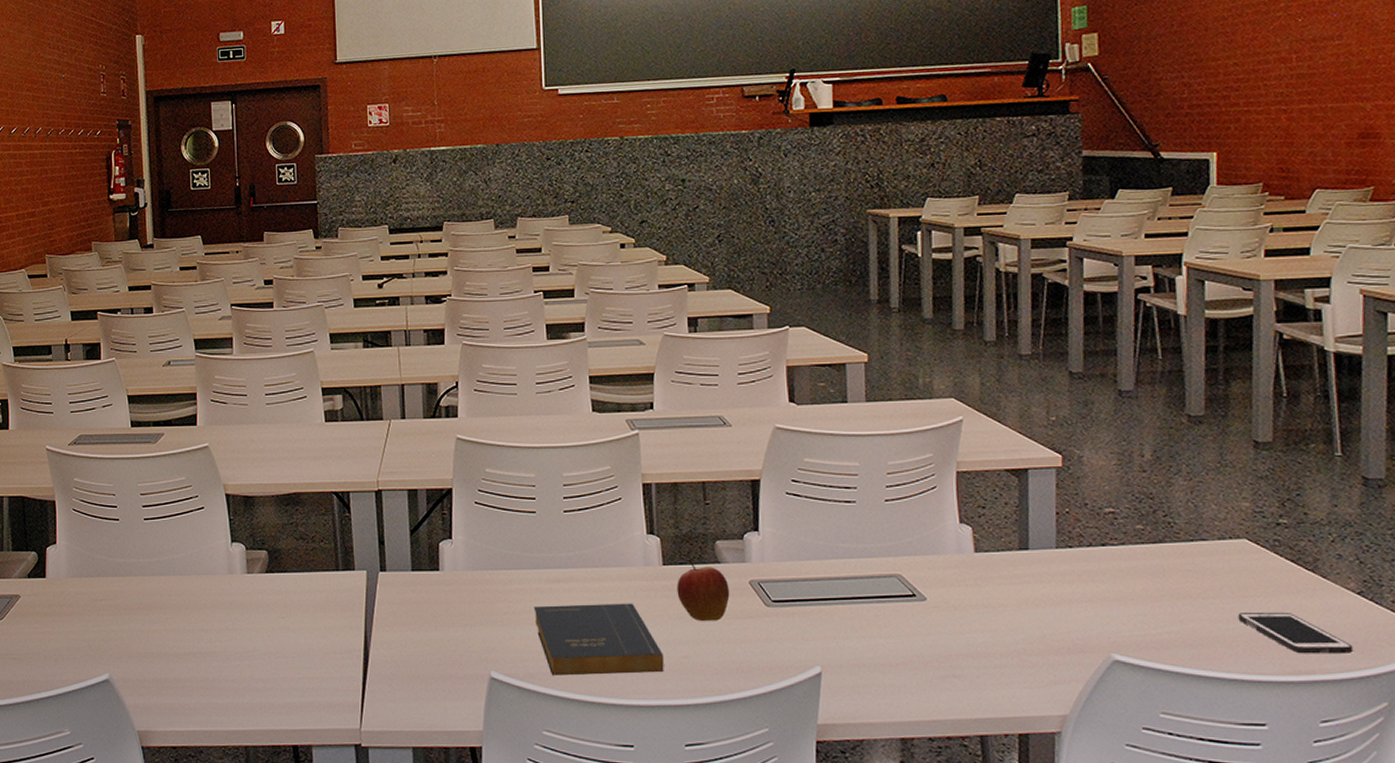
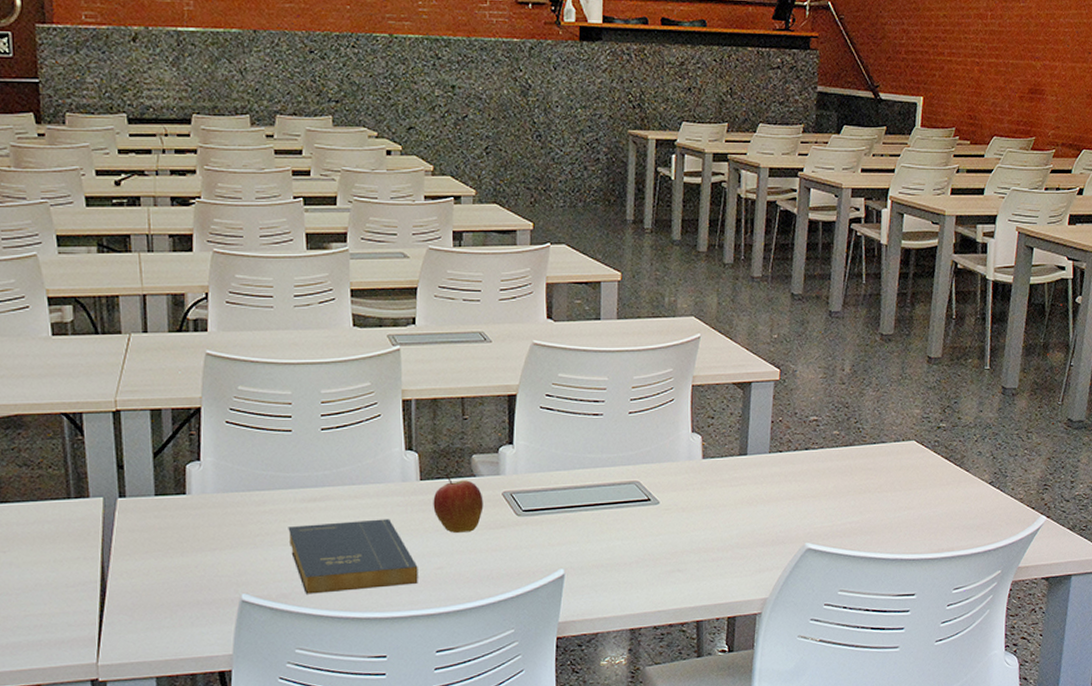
cell phone: present [1238,611,1354,654] -> none [903,501,982,535]

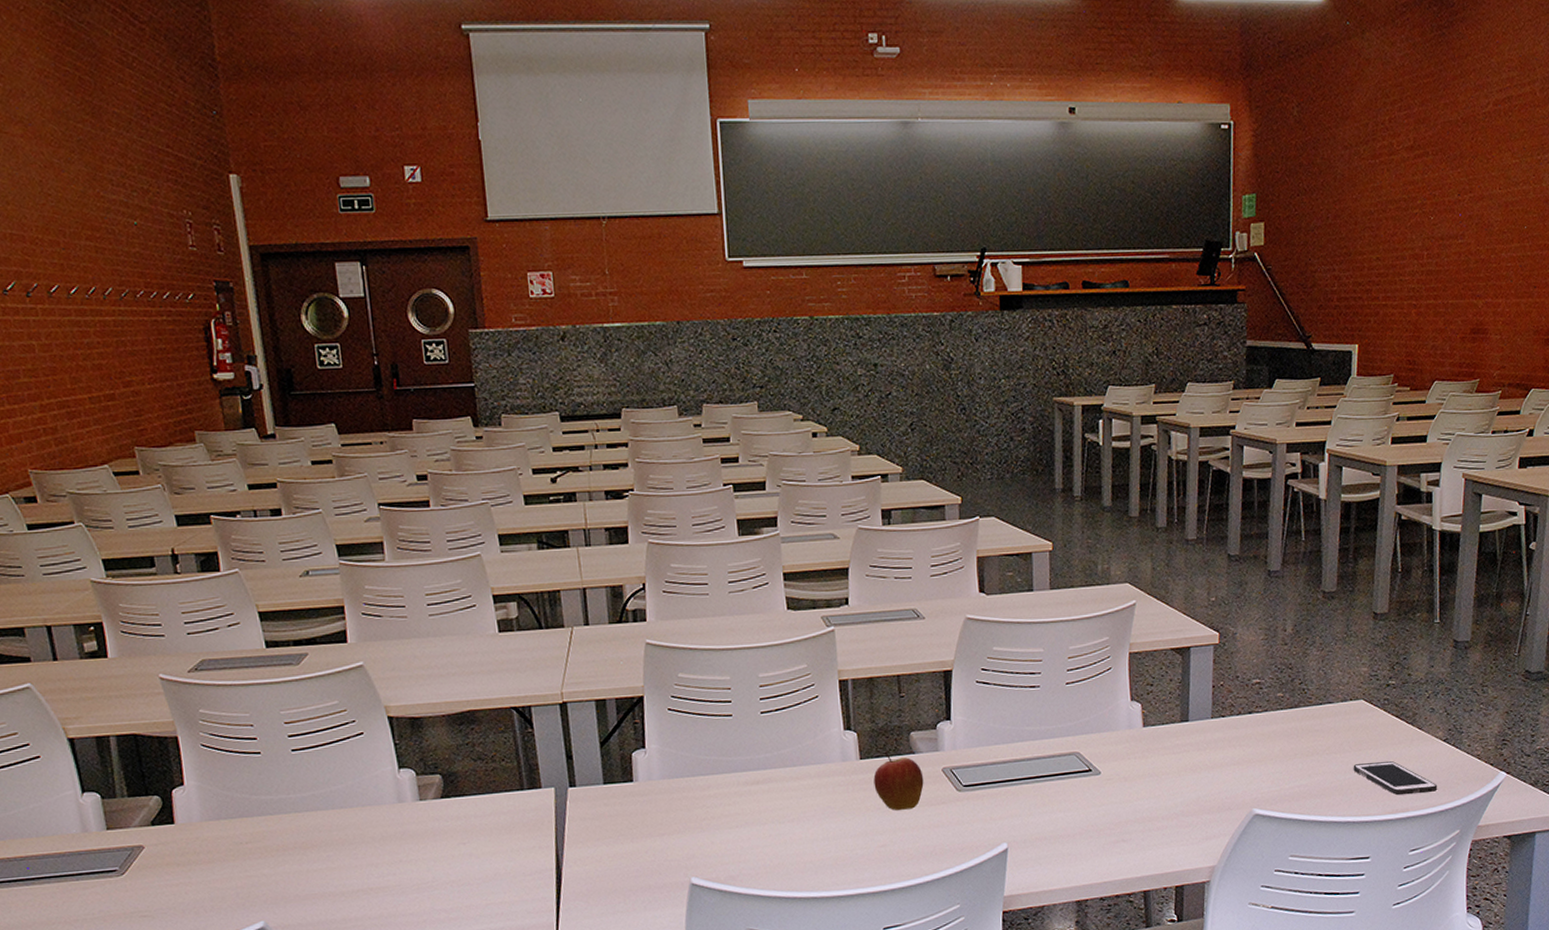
book: present [288,518,418,594] -> none [733,798,863,876]
cell phone: none [903,501,982,535] -> present [1353,760,1438,796]

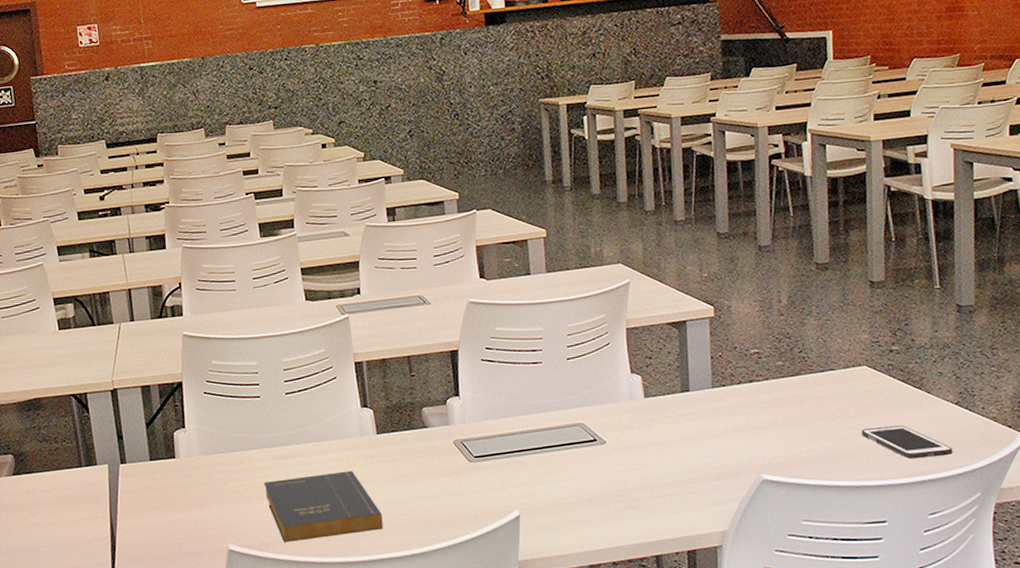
book: none [733,798,863,876] -> present [263,470,383,543]
apple: present [873,751,924,810] -> none [390,426,437,481]

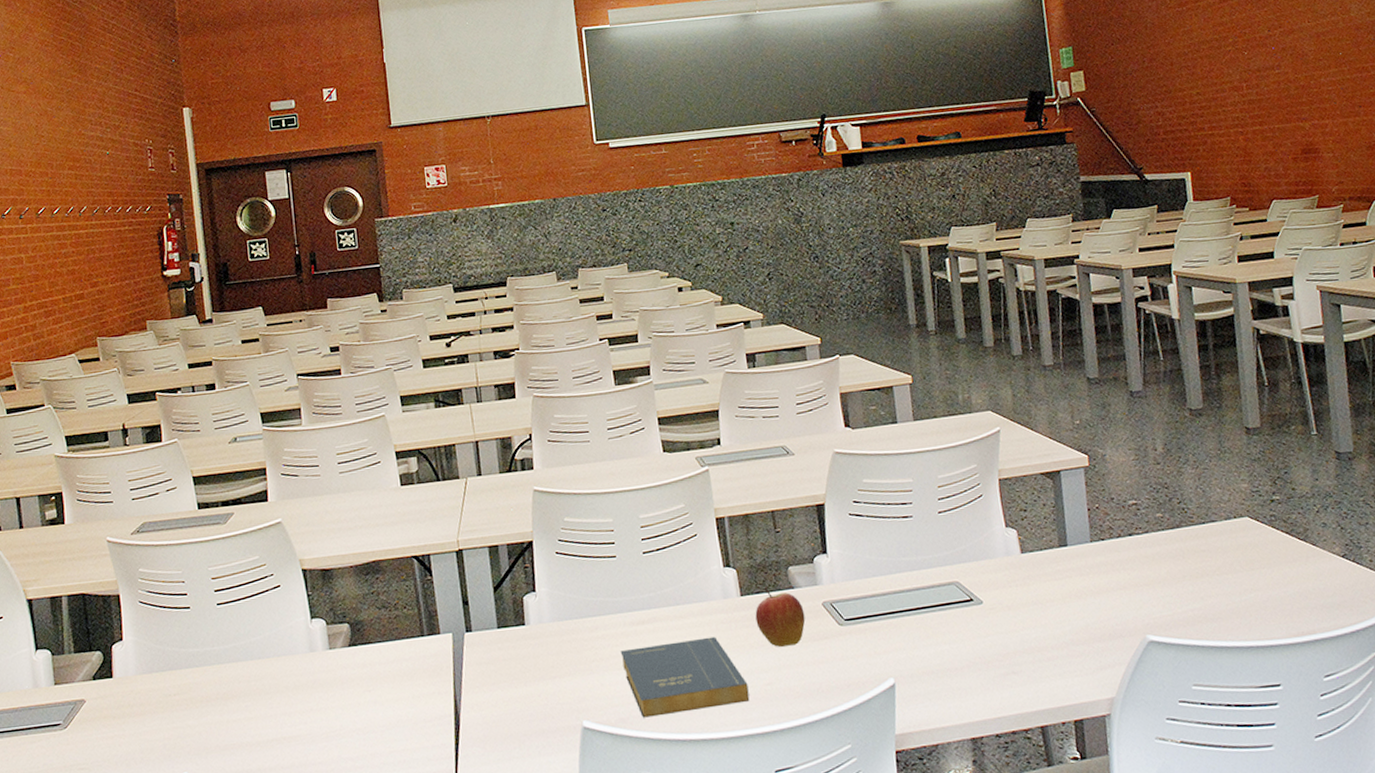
apple: none [390,426,437,481] -> present [755,587,806,647]
cell phone: present [861,425,953,459] -> none [1247,579,1344,617]

